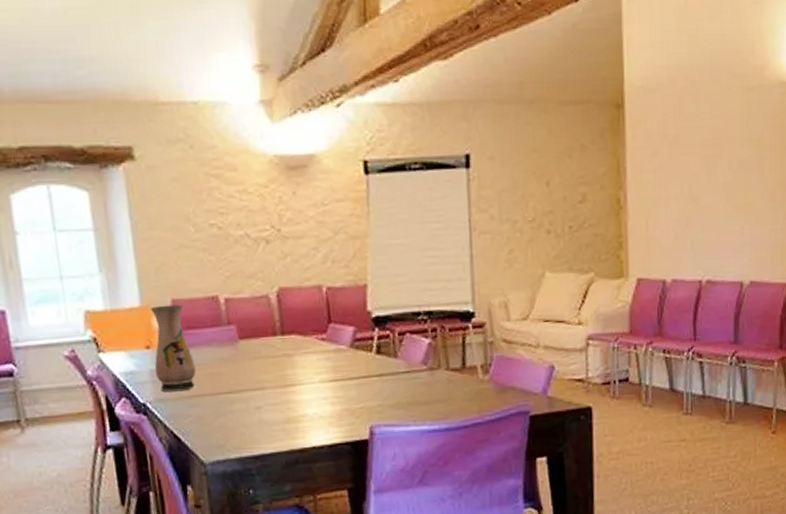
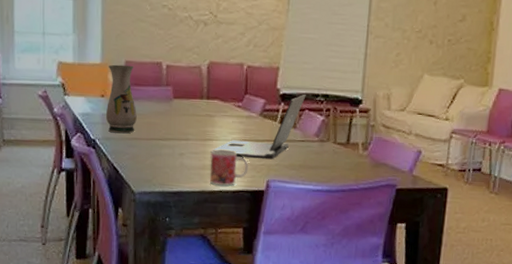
mug: none [294,394,345,441] -> present [209,149,249,186]
laptop: none [298,315,405,402] -> present [214,95,306,160]

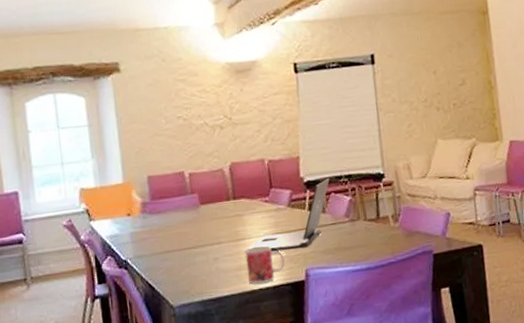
vase: present [105,64,137,134] -> none [131,179,166,250]

